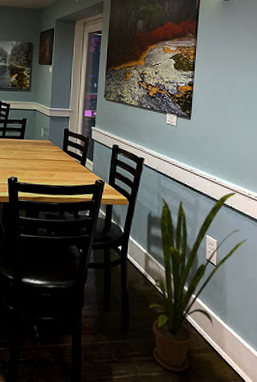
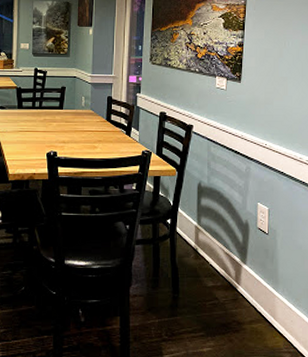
house plant: present [147,192,247,373] -> none [197,156,298,346]

